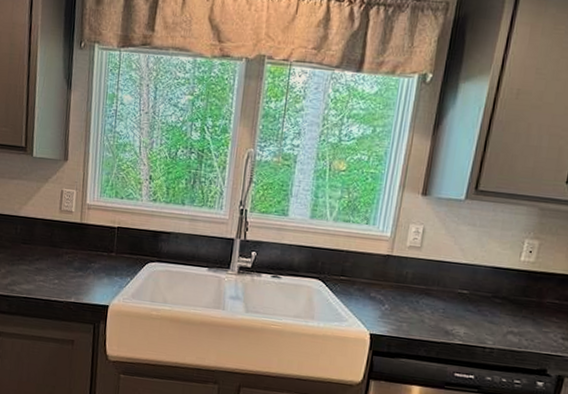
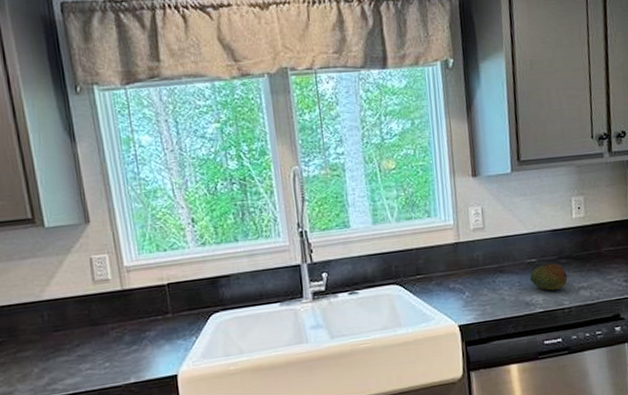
fruit: none [456,298,498,328] -> present [530,262,568,291]

